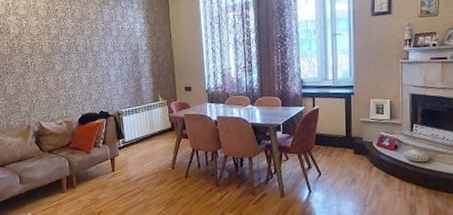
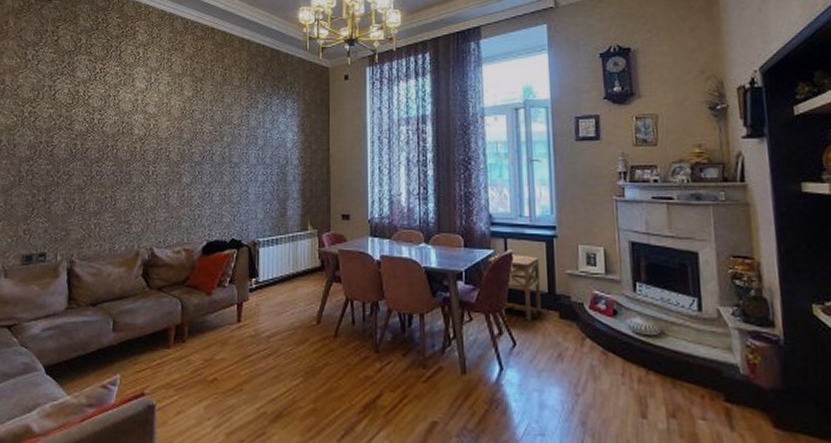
side table: none [300,109,341,158] -> present [488,254,541,322]

